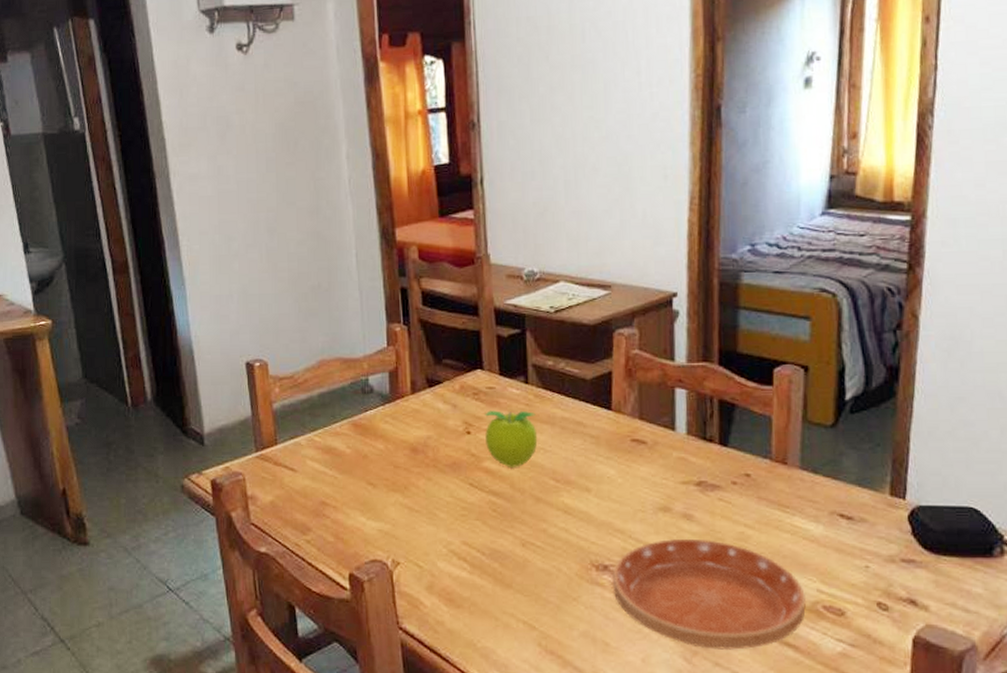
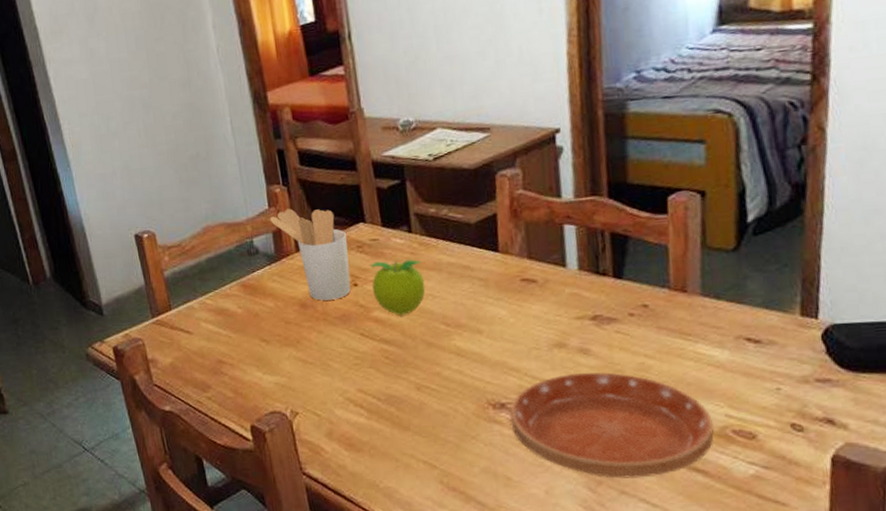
utensil holder: none [387,349,464,446] -> present [269,208,351,301]

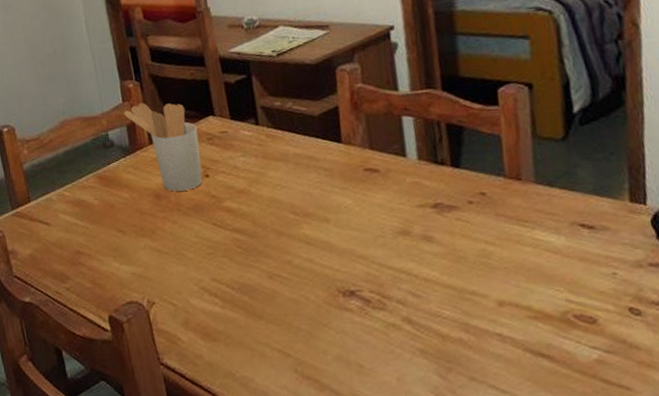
fruit: present [370,259,426,316] -> none [220,151,274,206]
saucer: present [510,372,715,479] -> none [359,259,557,365]

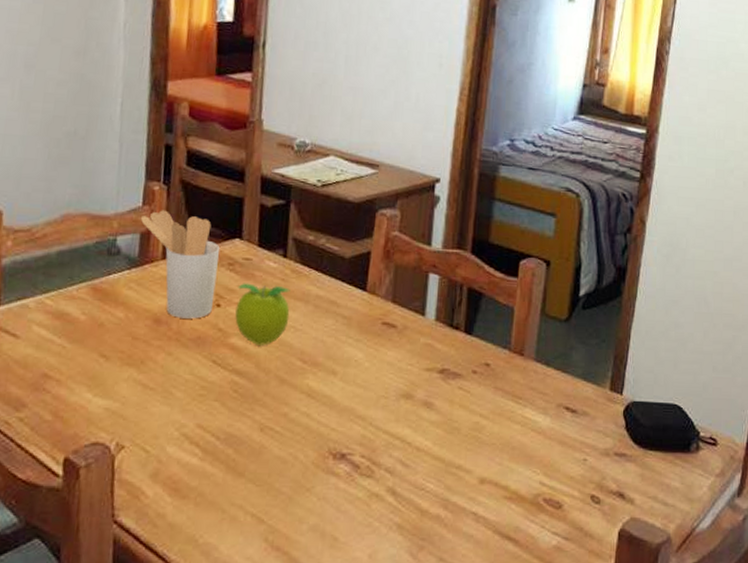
fruit: none [220,151,274,206] -> present [235,283,290,347]

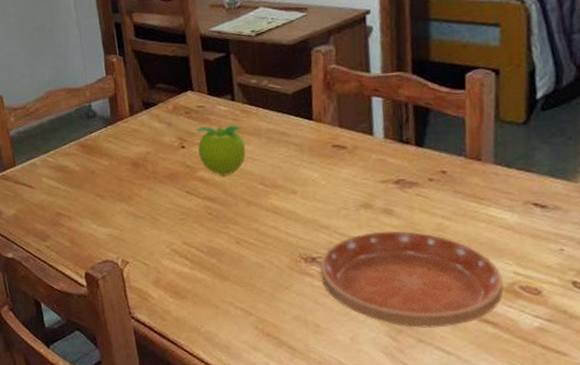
utensil holder: present [140,210,221,319] -> none [106,76,179,161]
saucer: none [348,427,530,546] -> present [320,231,504,329]

